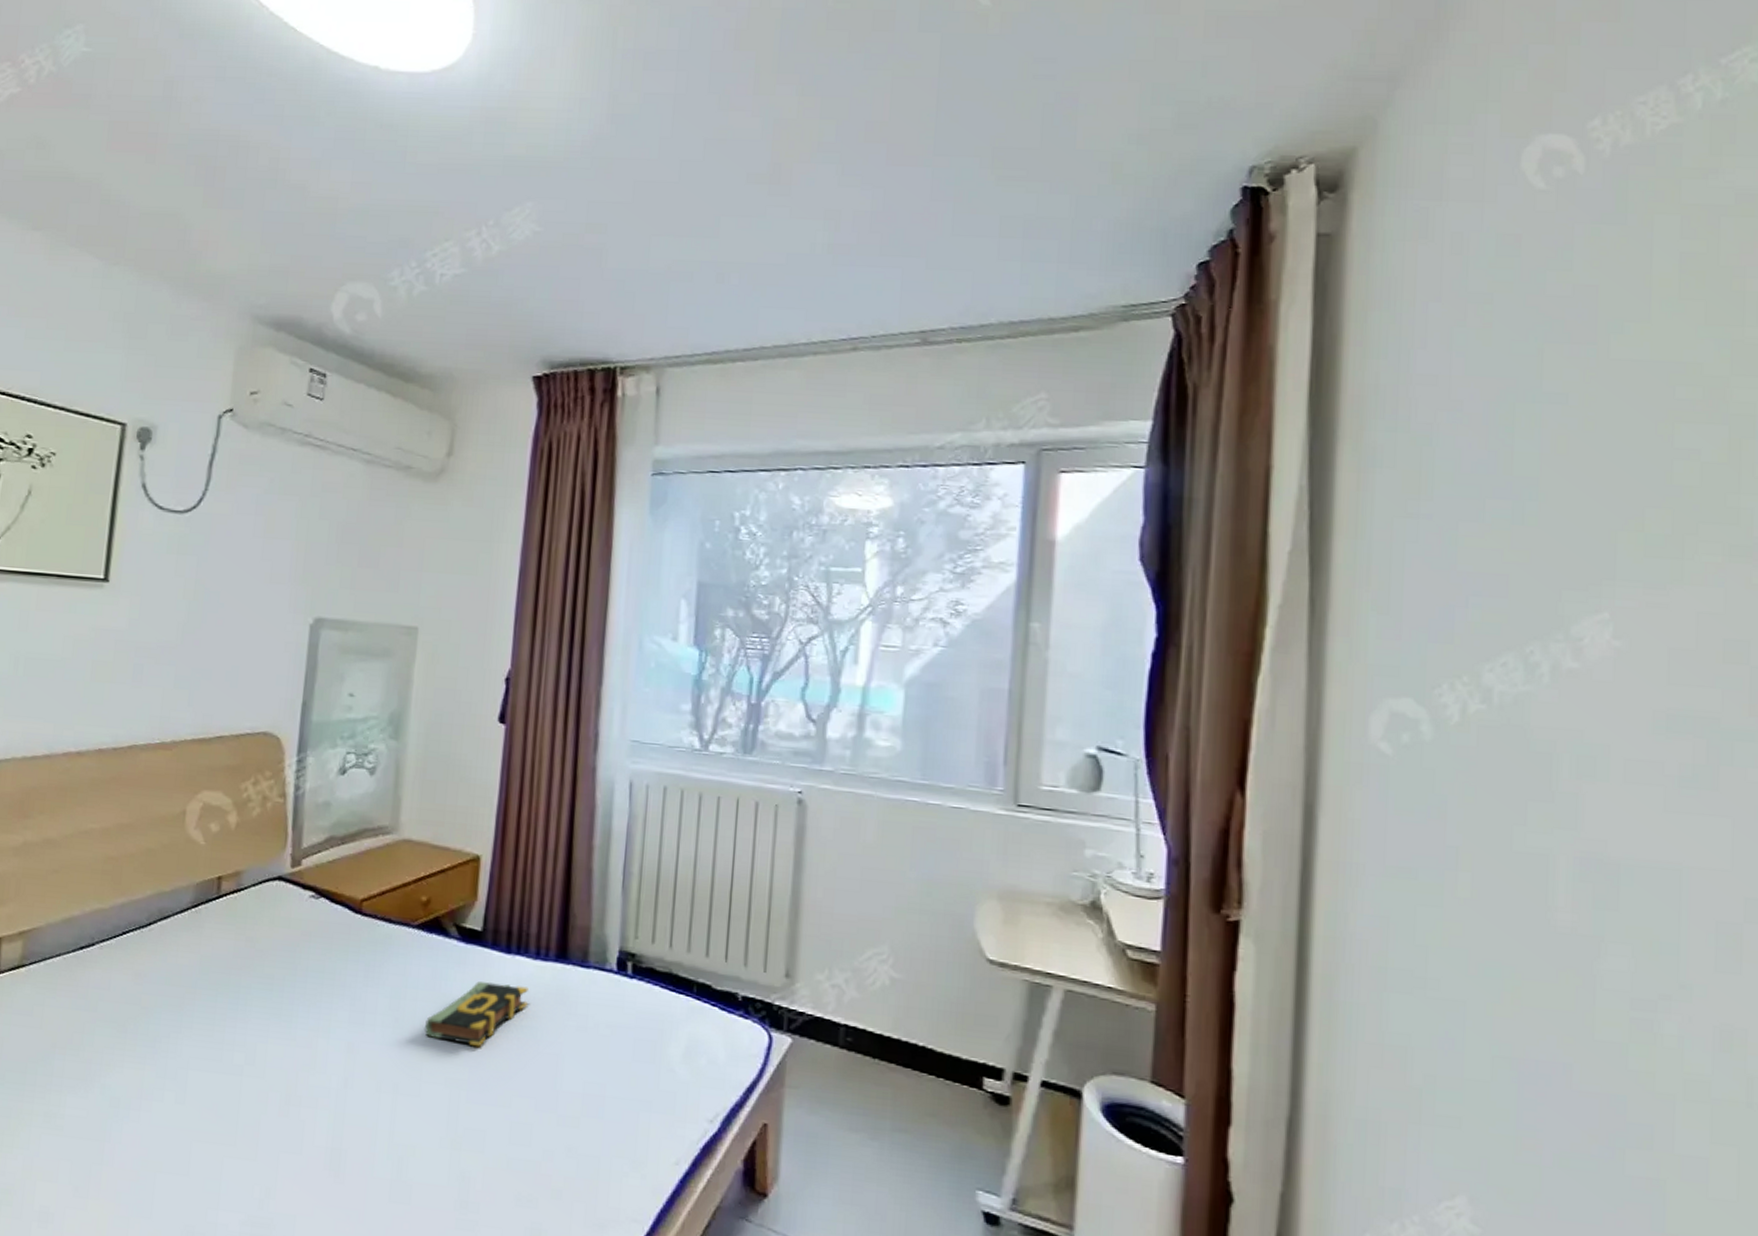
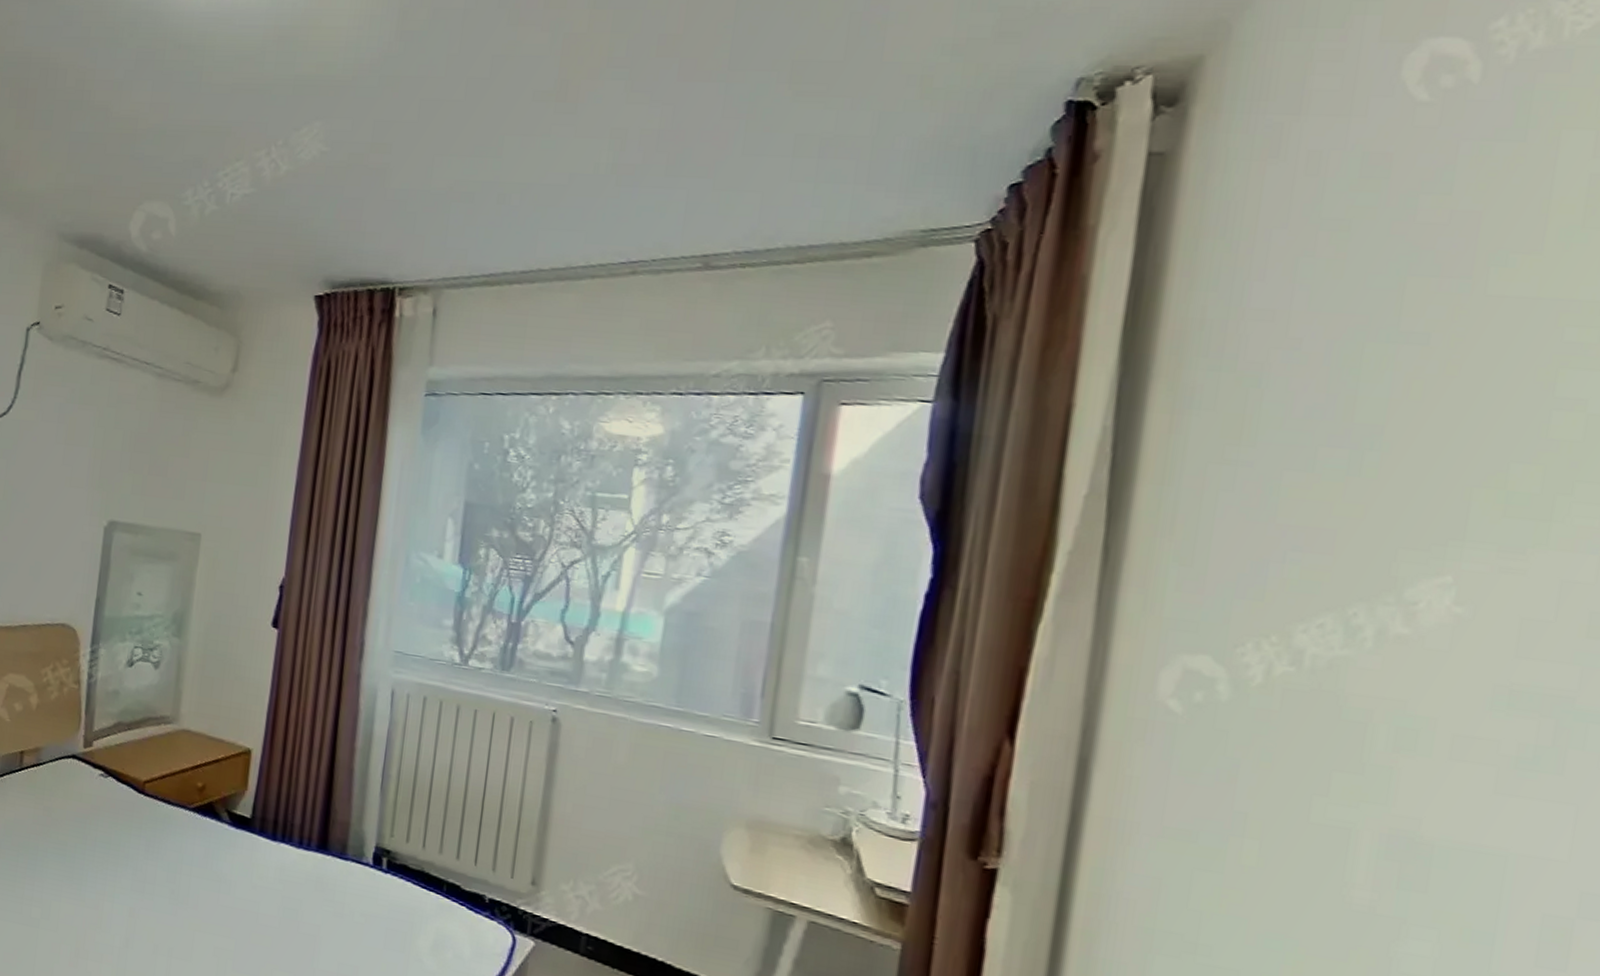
book: present [425,981,529,1048] -> none [197,863,291,923]

